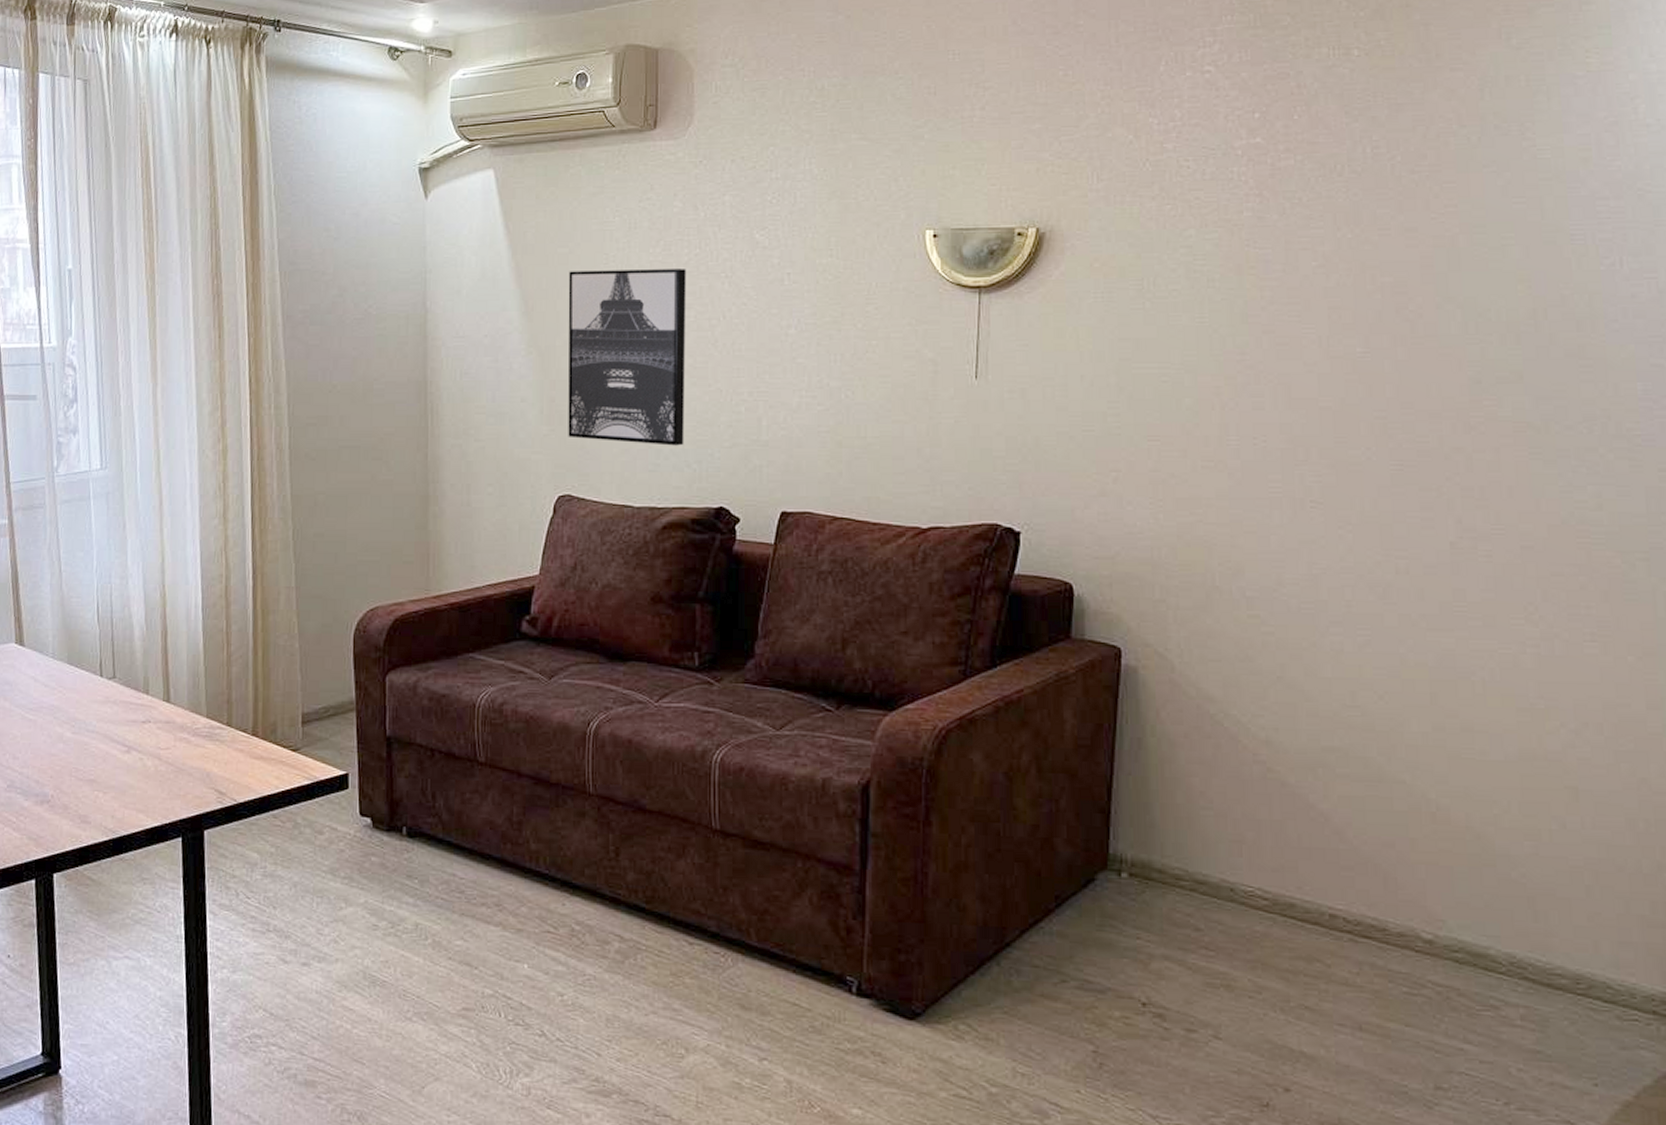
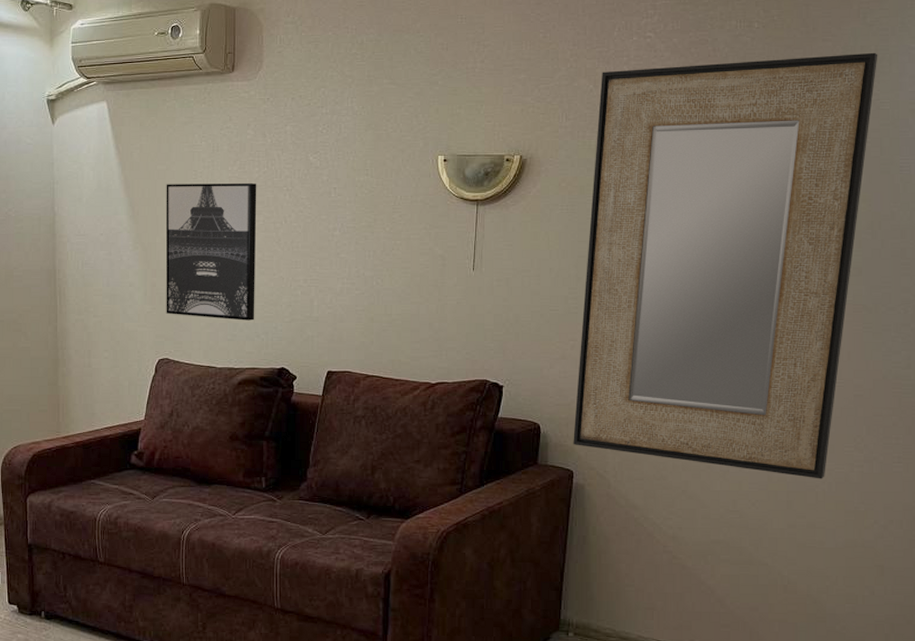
home mirror: none [1119,83,1531,664] -> present [573,52,878,479]

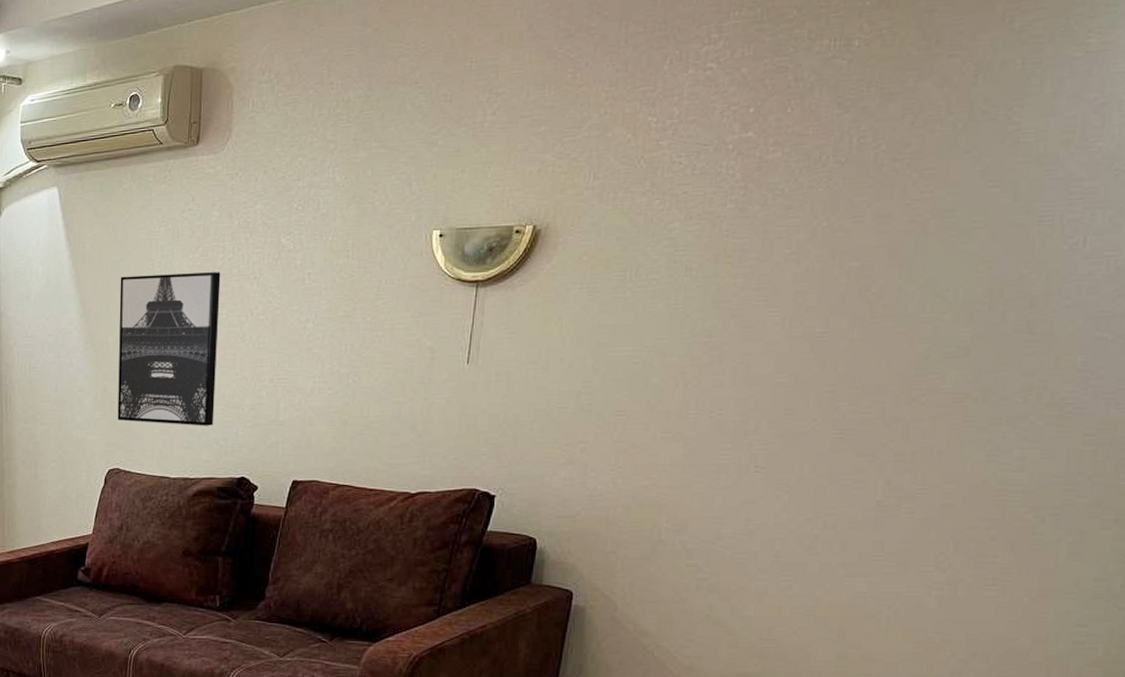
home mirror: present [573,52,878,479] -> none [575,67,1026,604]

